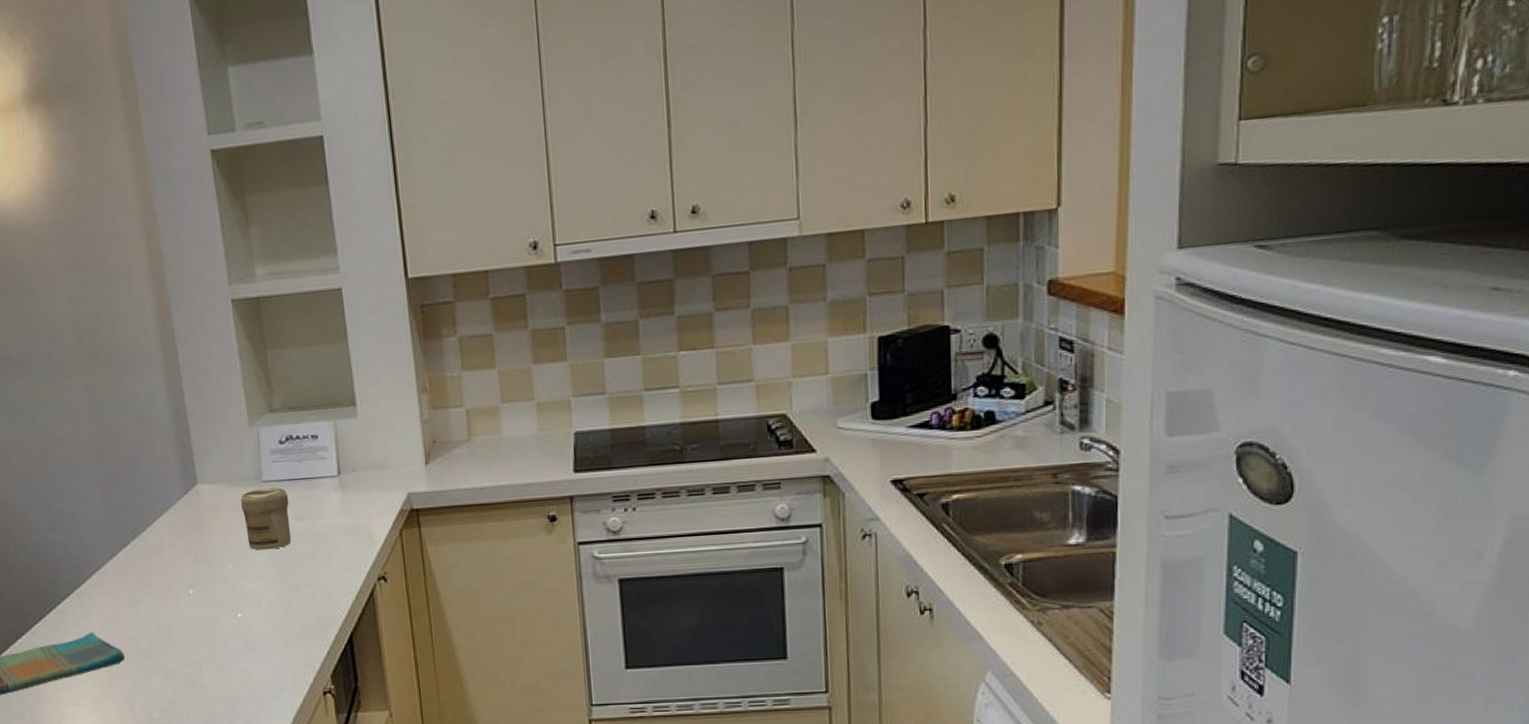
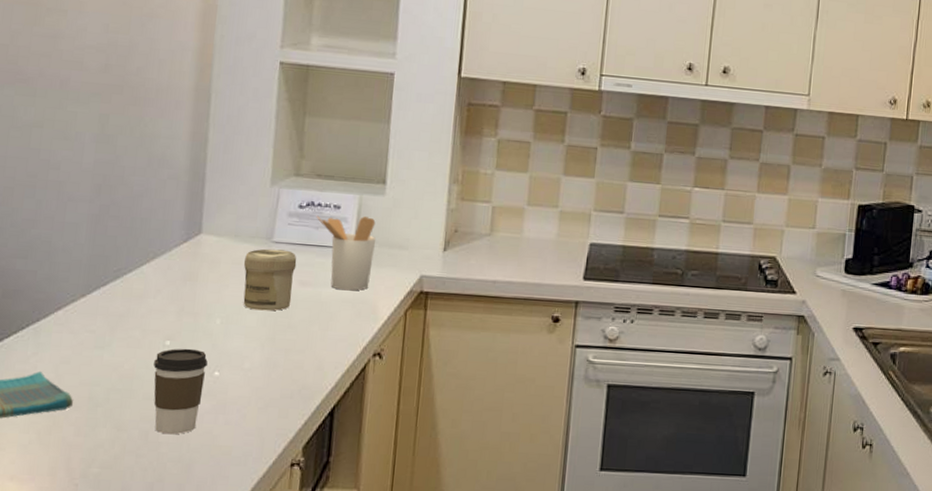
coffee cup: none [183,594,233,677] -> present [154,348,208,435]
utensil holder: none [297,442,361,519] -> present [316,215,376,291]

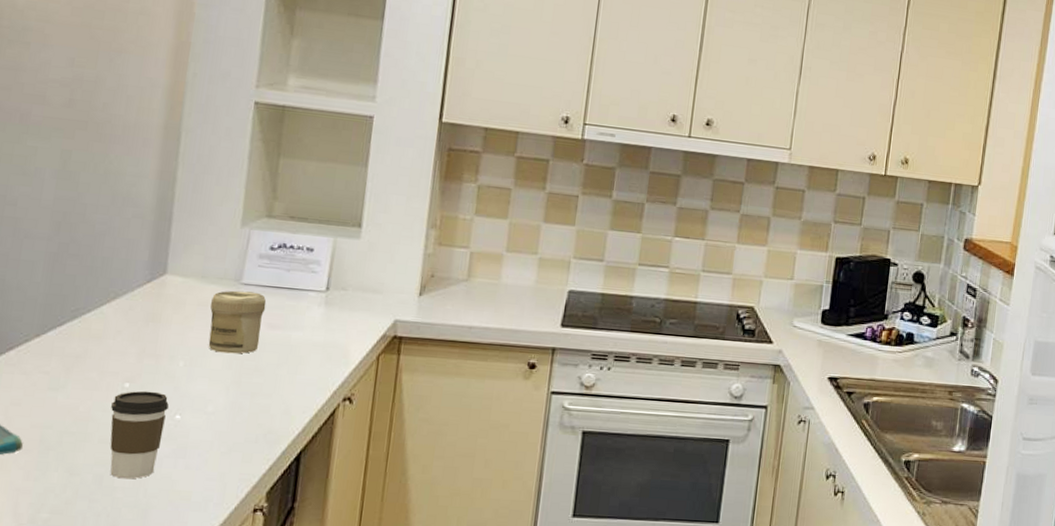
utensil holder: present [316,215,376,291] -> none [288,257,350,335]

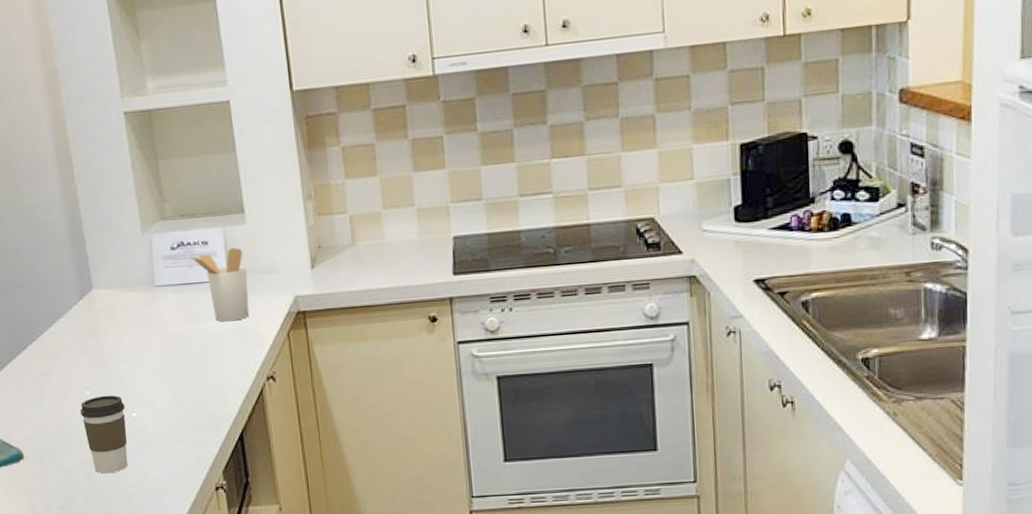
jar: present [208,290,267,354] -> none [134,292,184,352]
utensil holder: none [288,257,350,335] -> present [188,247,250,322]

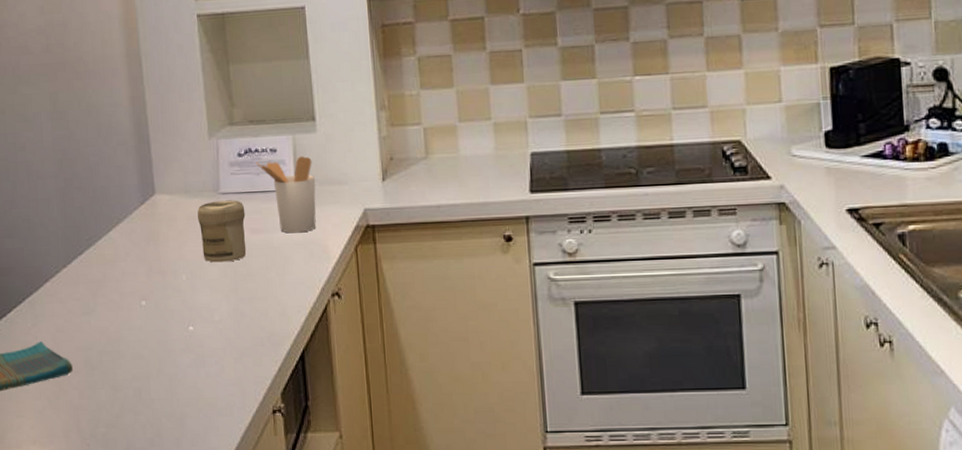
coffee cup: present [80,395,128,474] -> none [135,306,182,391]
jar: none [134,292,184,352] -> present [197,200,247,263]

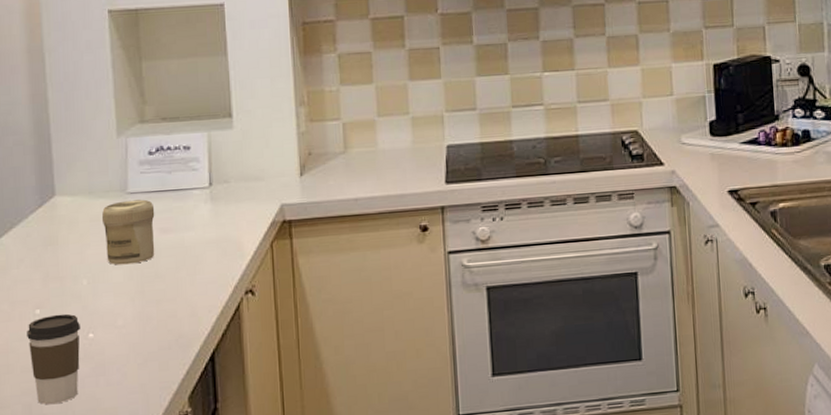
coffee cup: none [135,306,182,391] -> present [27,313,80,405]
utensil holder: present [255,156,316,233] -> none [167,153,231,232]

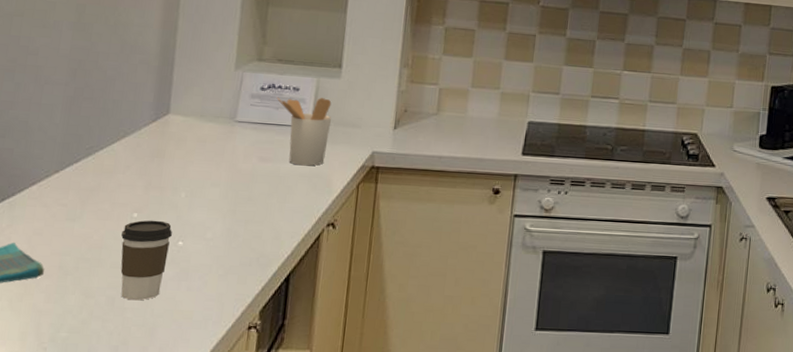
jar: present [102,199,155,265] -> none [207,127,258,185]
utensil holder: none [167,153,231,232] -> present [276,97,332,166]

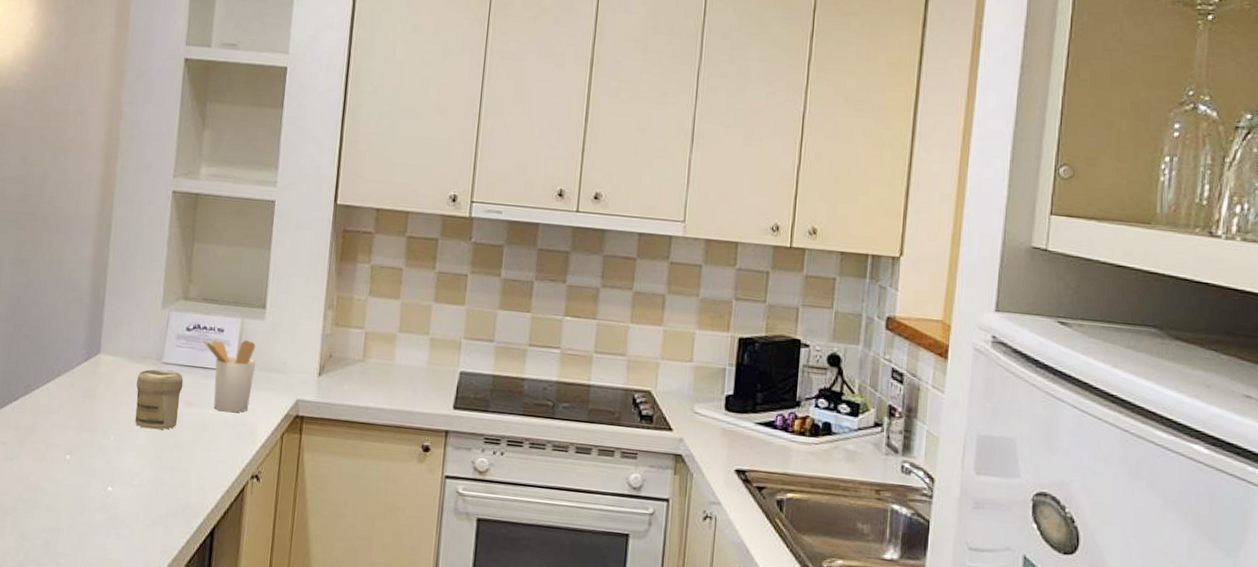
coffee cup: present [120,220,172,301] -> none [54,462,102,546]
jar: none [207,127,258,185] -> present [134,369,184,430]

